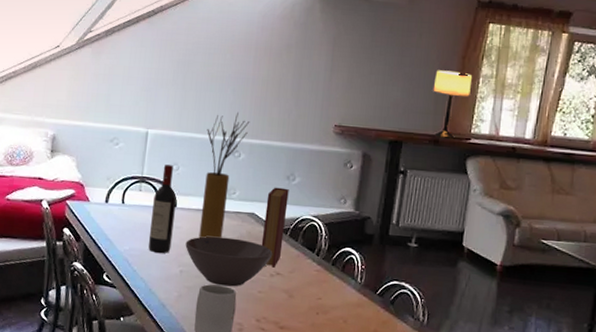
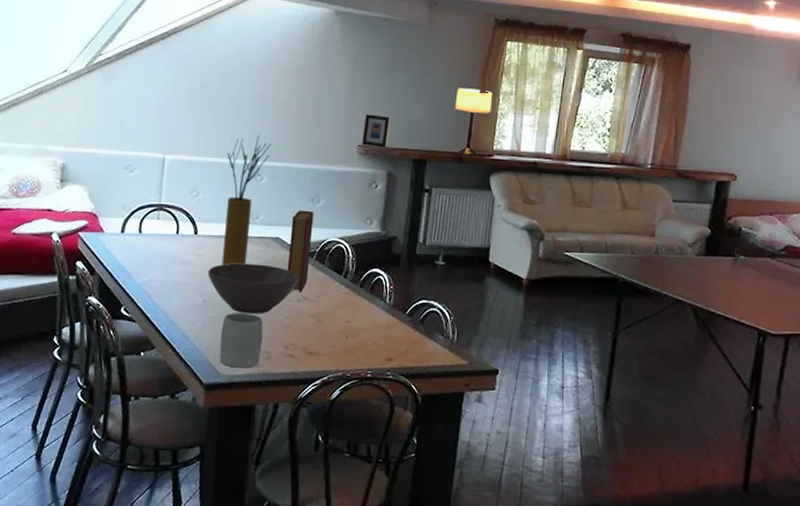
wine bottle: present [148,164,177,253] -> none [168,191,197,283]
picture frame: none [338,94,367,128] -> present [362,114,389,148]

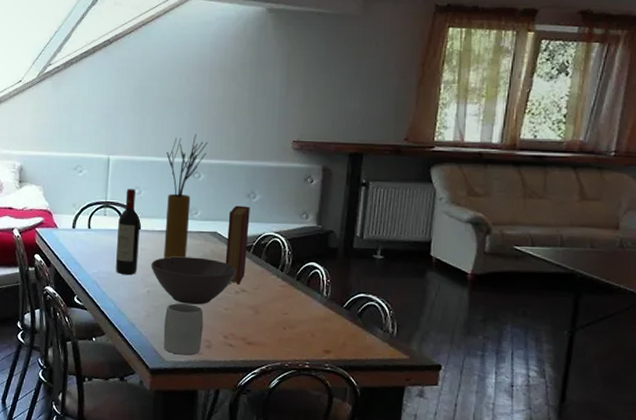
wine bottle: none [168,191,197,283] -> present [115,189,140,275]
picture frame: present [362,114,389,148] -> none [297,109,324,143]
table lamp: present [455,88,492,155] -> none [392,79,432,148]

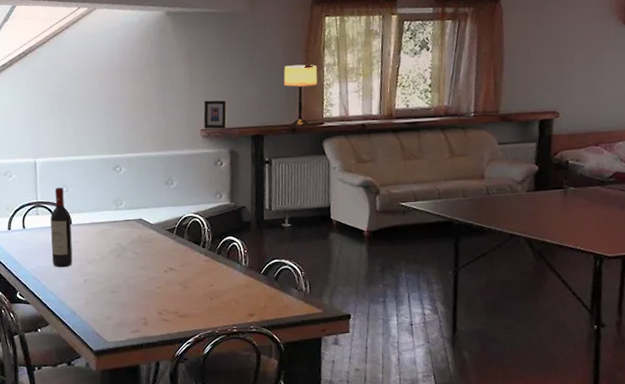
bowl: present [151,256,237,305] -> none [85,243,164,288]
vase: present [163,133,208,259] -> none [88,131,125,249]
mug: present [163,303,204,356] -> none [102,287,139,335]
book: present [225,205,250,285] -> none [150,192,172,264]
picture frame: none [297,109,324,143] -> present [203,100,227,130]
table lamp: none [392,79,432,148] -> present [283,64,318,126]

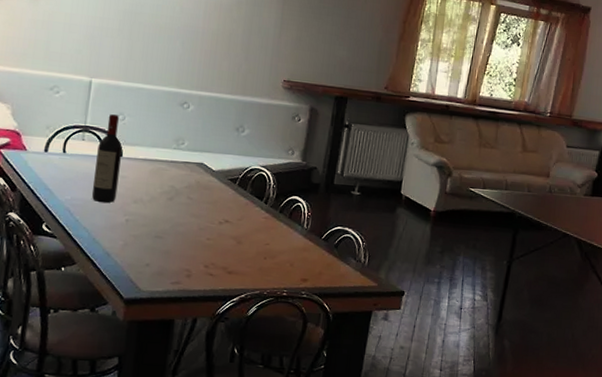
picture frame: present [203,100,227,130] -> none [287,51,314,84]
table lamp: present [283,64,318,126] -> none [376,32,411,96]

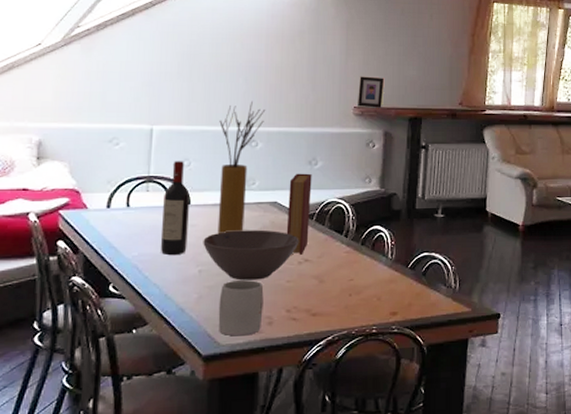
bowl: none [131,185,222,235] -> present [203,229,299,281]
mug: none [140,232,185,285] -> present [218,280,264,337]
vase: none [146,64,200,188] -> present [217,101,266,234]
book: none [210,138,238,216] -> present [286,173,312,255]
picture frame: none [287,51,314,84] -> present [358,76,384,108]

